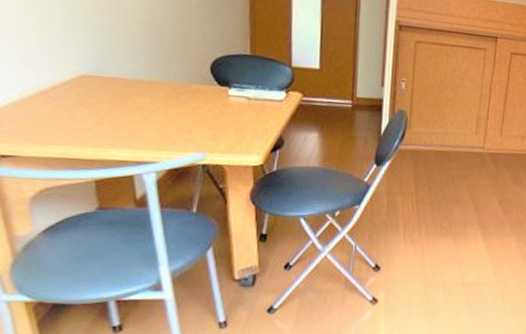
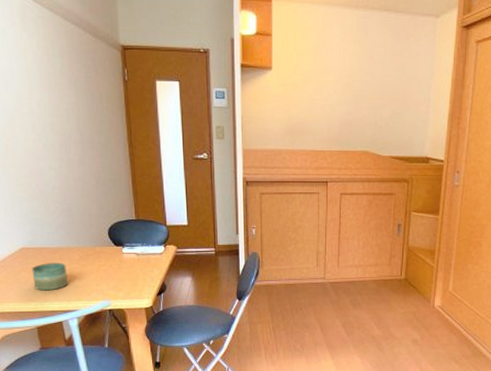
candle: none [95,98,148,135] -> present [32,263,69,291]

